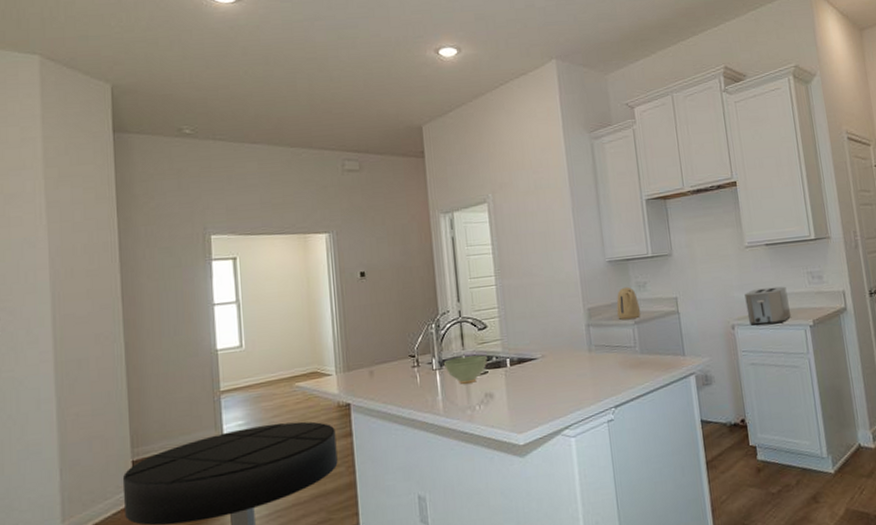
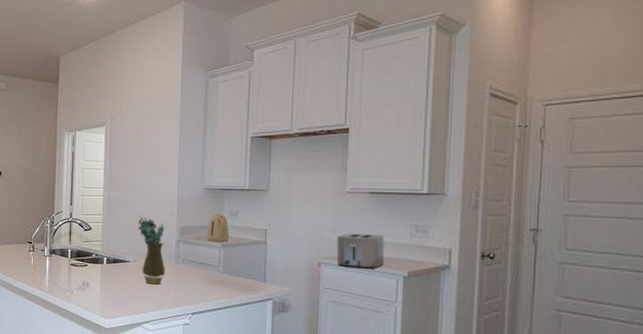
bowl: present [443,355,487,384] -> none [53,249,88,272]
vase: none [540,303,580,382] -> present [137,216,166,285]

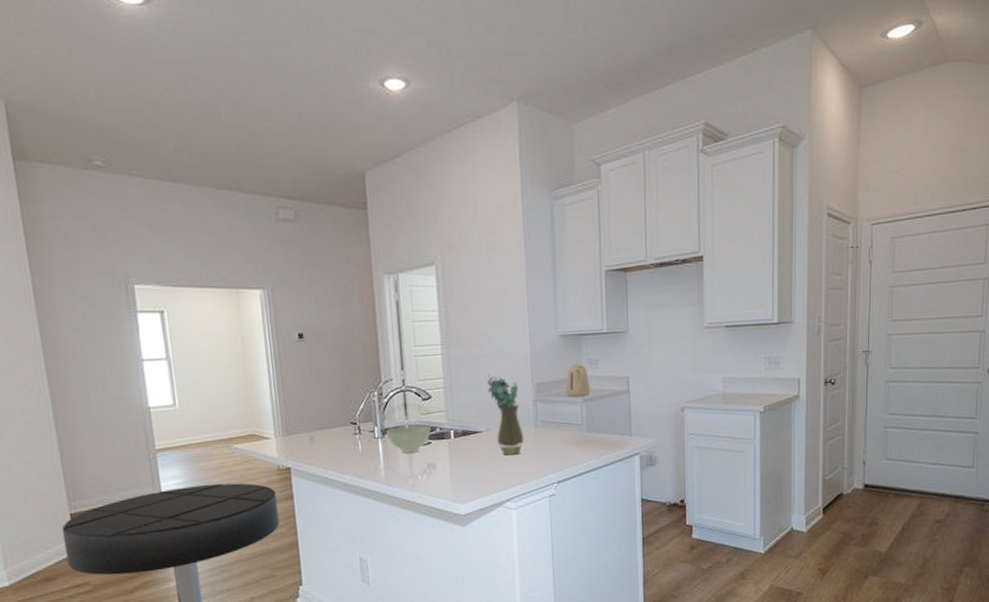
bowl: none [53,249,88,272] -> present [385,425,431,454]
toaster: present [336,233,385,269] -> none [698,370,743,409]

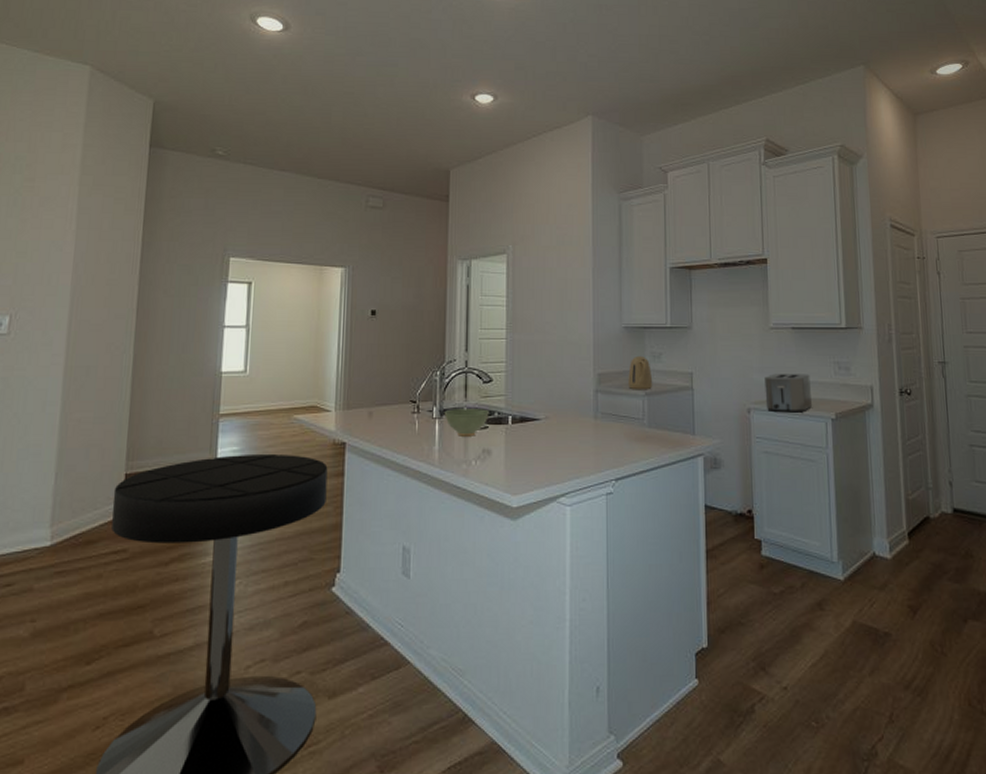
vase: present [487,375,525,456] -> none [548,362,583,446]
toaster: none [698,370,743,409] -> present [764,374,813,413]

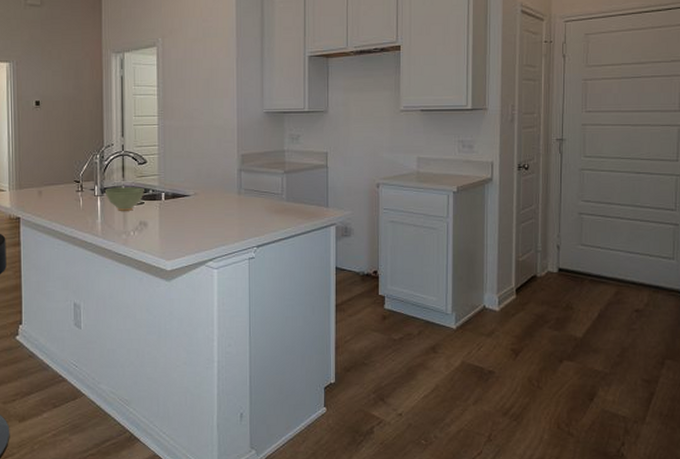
kettle: present [628,355,653,390] -> none [269,138,291,169]
toaster: present [764,374,813,413] -> none [393,152,437,187]

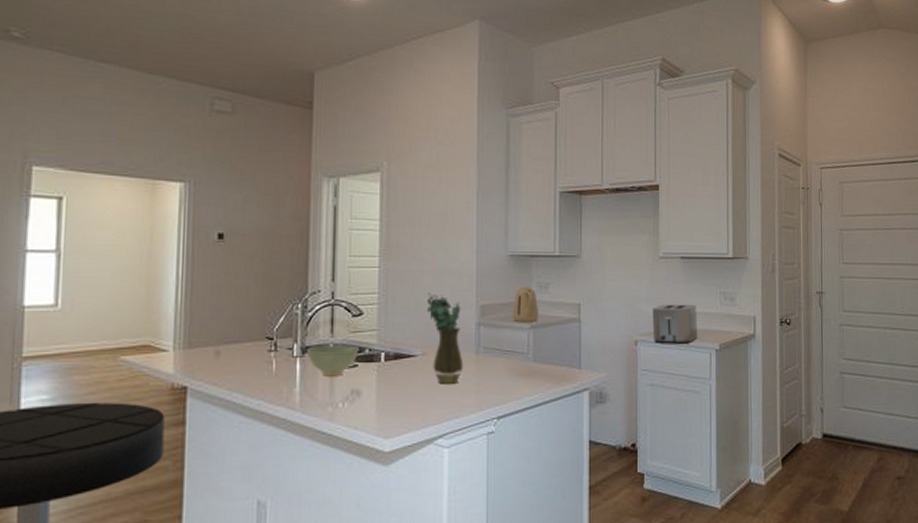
vase: none [196,145,228,218] -> present [426,293,464,384]
kettle: none [269,138,291,169] -> present [513,286,539,323]
toaster: none [393,152,437,187] -> present [652,304,698,344]

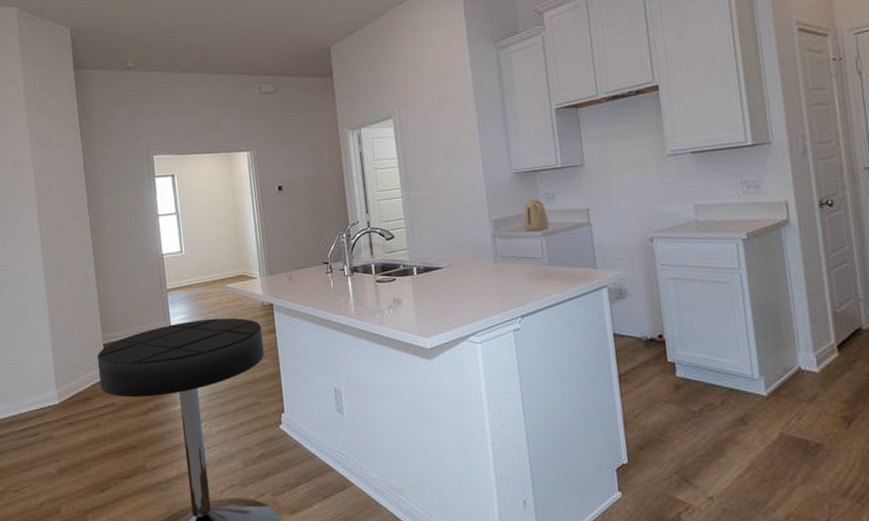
bowl: present [306,345,359,376] -> none [354,263,395,290]
vase: present [426,293,464,384] -> none [446,214,485,290]
toaster: present [652,304,698,344] -> none [665,196,721,238]

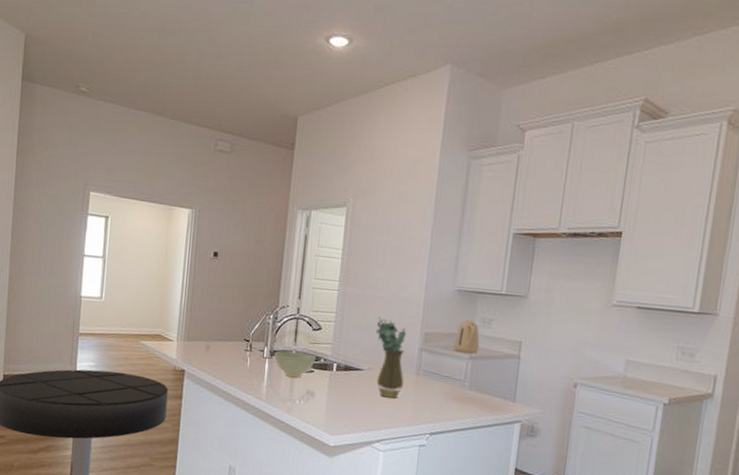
bowl: none [354,263,395,290] -> present [273,351,316,378]
vase: none [446,214,485,290] -> present [375,317,407,399]

